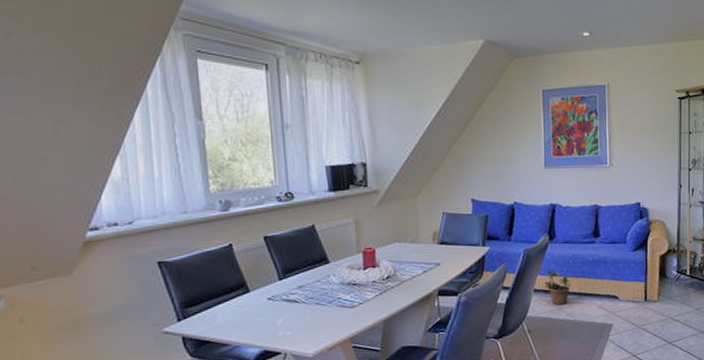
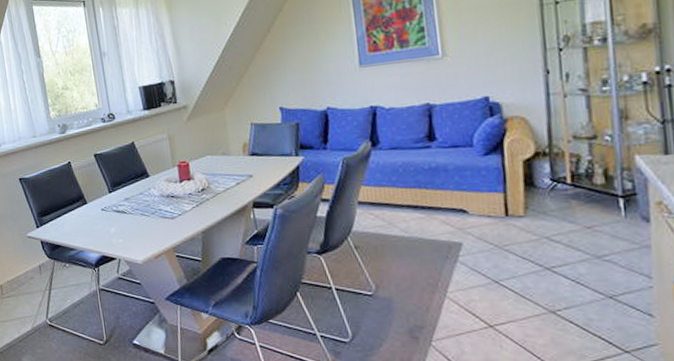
potted plant: present [543,268,571,305] -> none [369,177,404,219]

